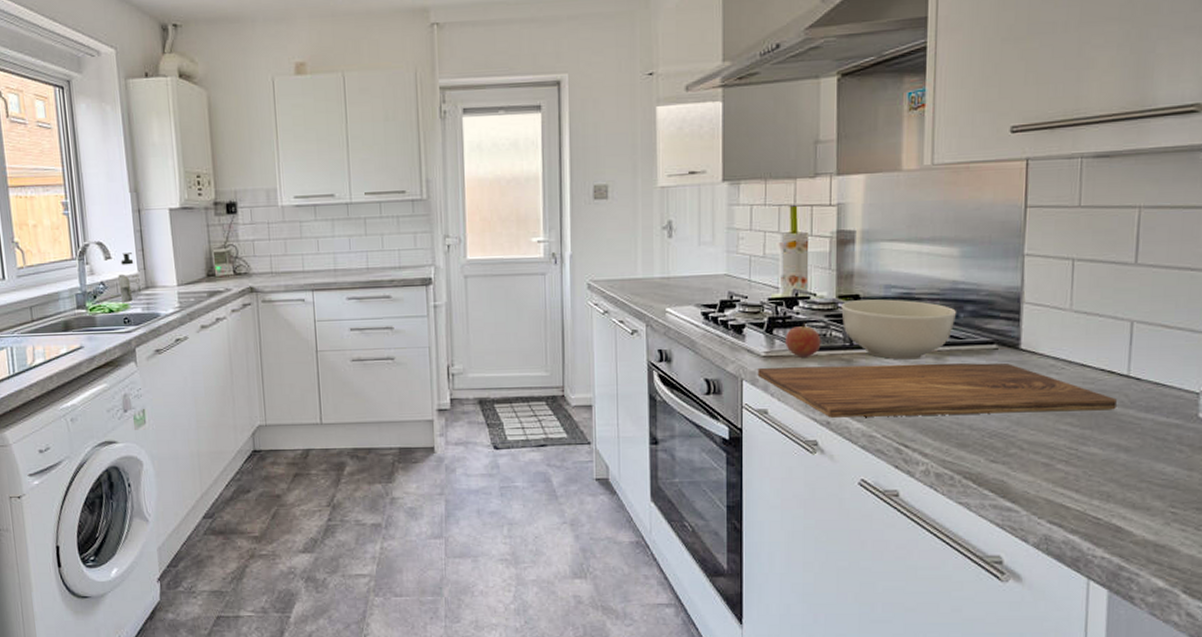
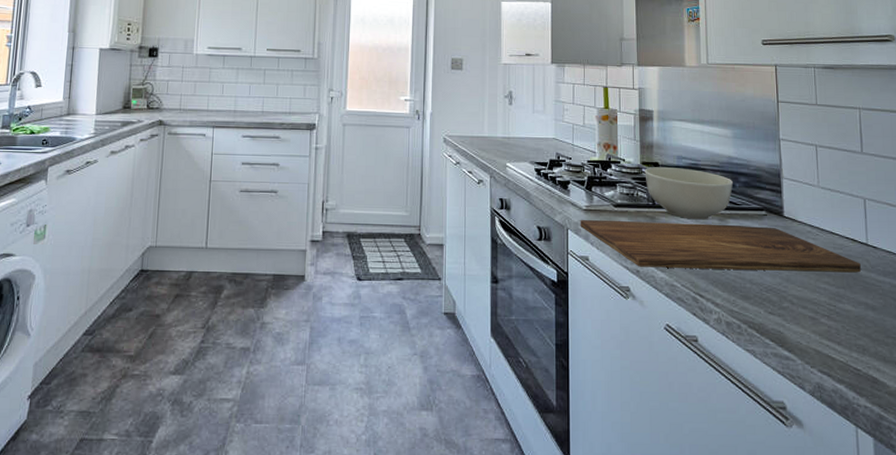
soap dispenser: present [118,253,141,304] -> none [43,83,64,127]
fruit: present [786,322,821,358] -> none [602,182,630,213]

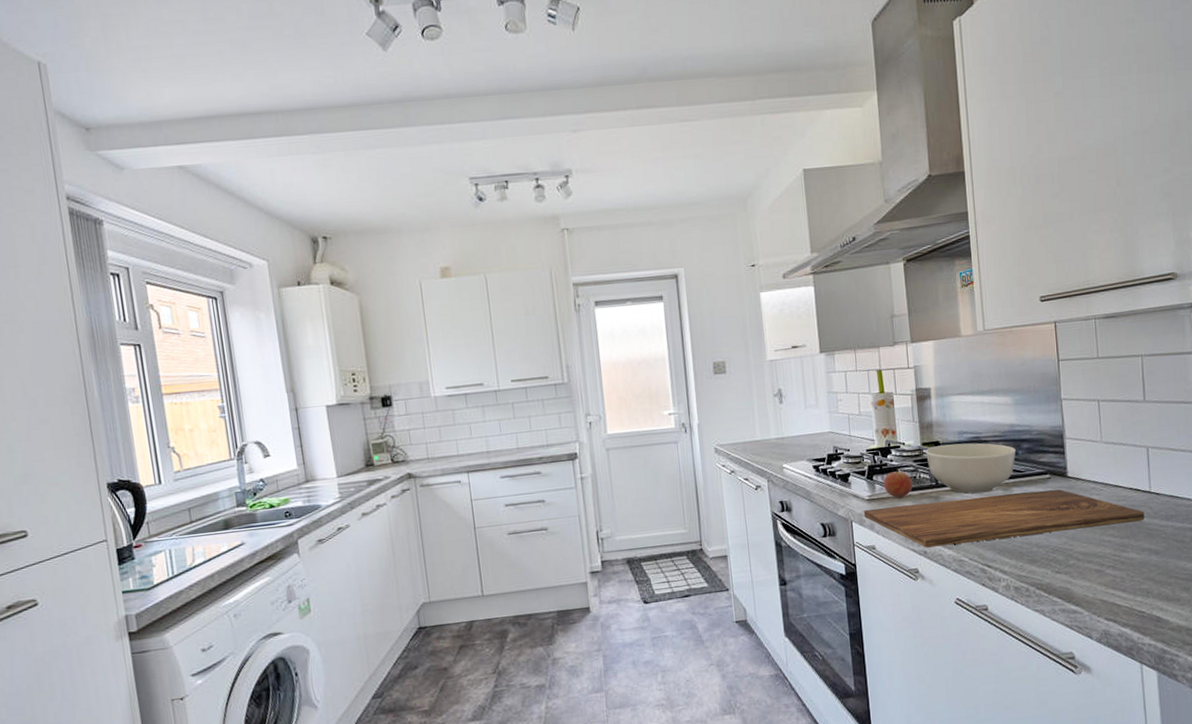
fruit: none [602,182,630,213] -> present [884,467,913,498]

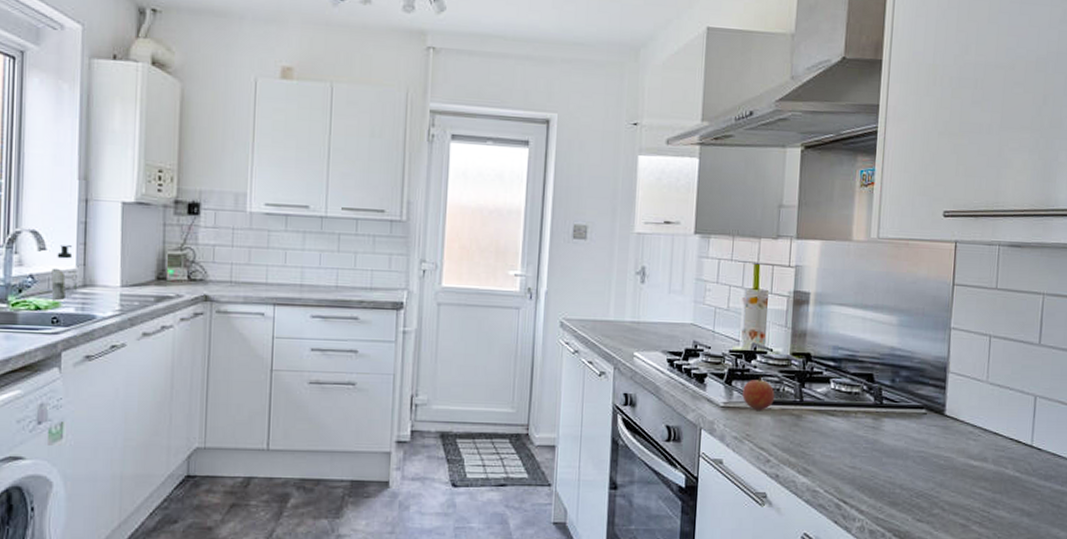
soap dispenser: none [277,449,301,498] -> present [51,245,77,301]
cutting board: present [863,489,1144,548] -> none [715,418,1022,477]
bowl: present [925,443,1017,494] -> none [794,358,894,419]

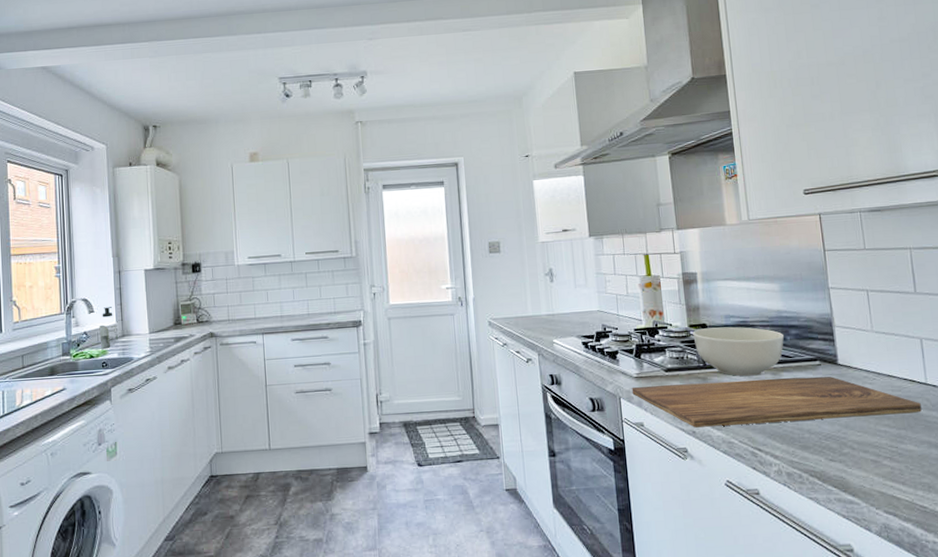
cutting board: none [715,418,1022,477] -> present [632,376,922,428]
fruit: present [743,376,775,410] -> none [651,348,681,377]
bowl: none [794,358,894,419] -> present [693,326,785,377]

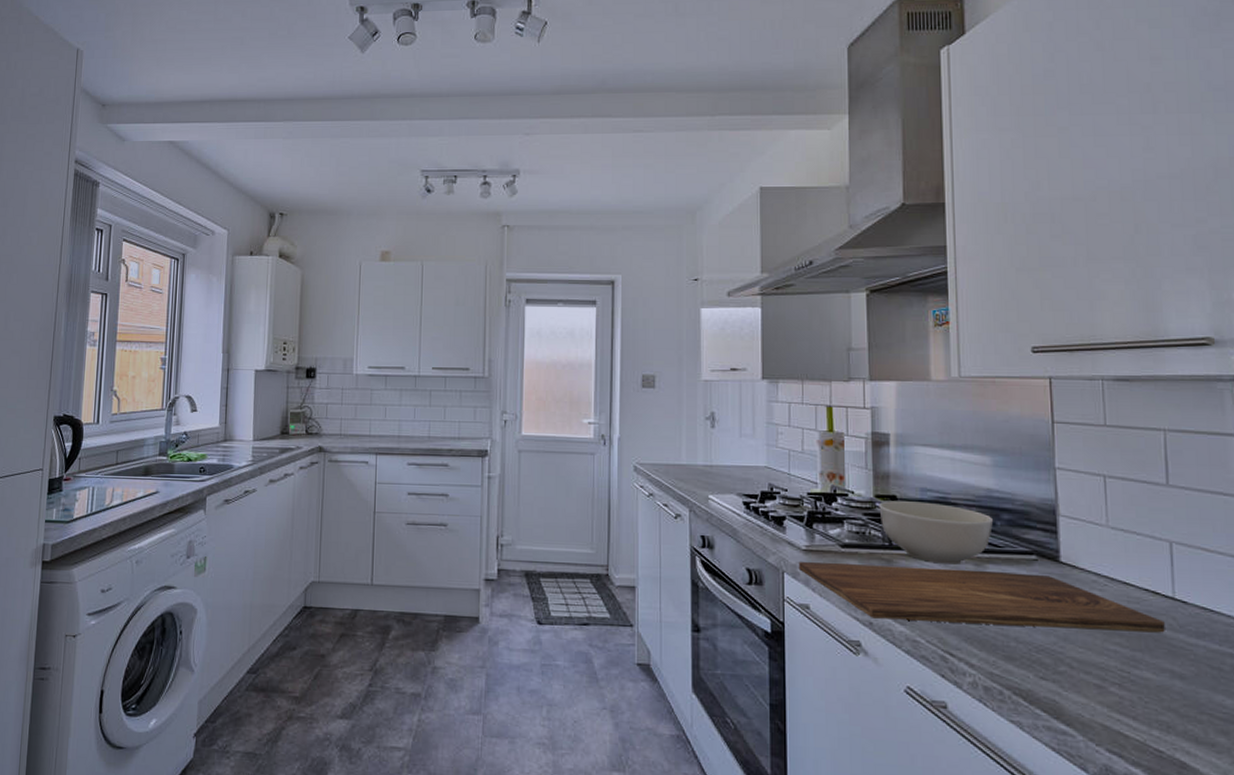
soap dispenser: present [99,307,118,350] -> none [200,407,220,454]

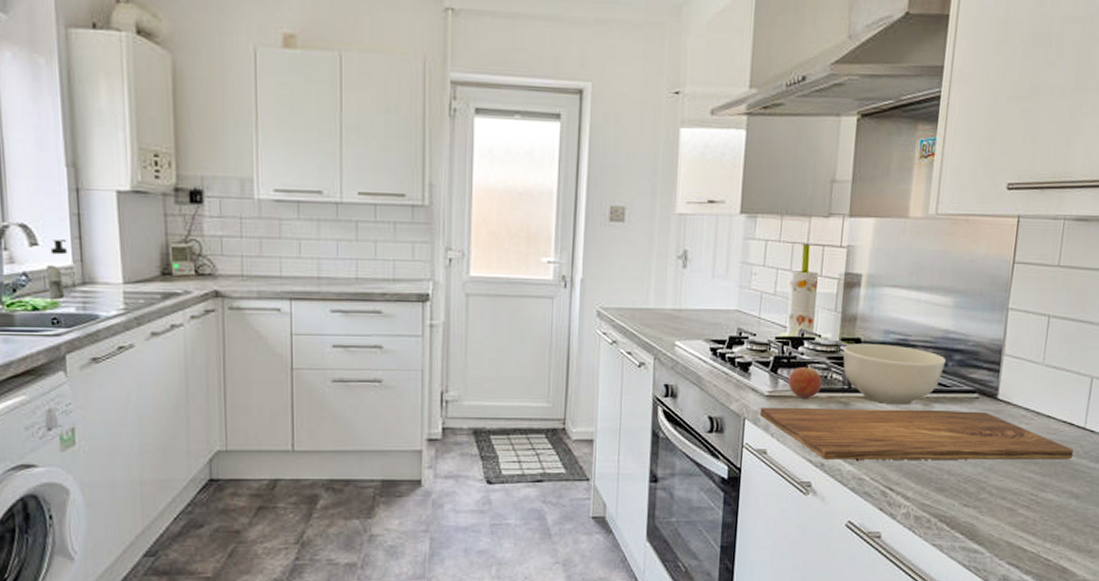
soap dispenser: none [200,407,220,454] -> present [46,239,76,301]
fruit: none [825,519,861,554] -> present [788,363,822,399]

